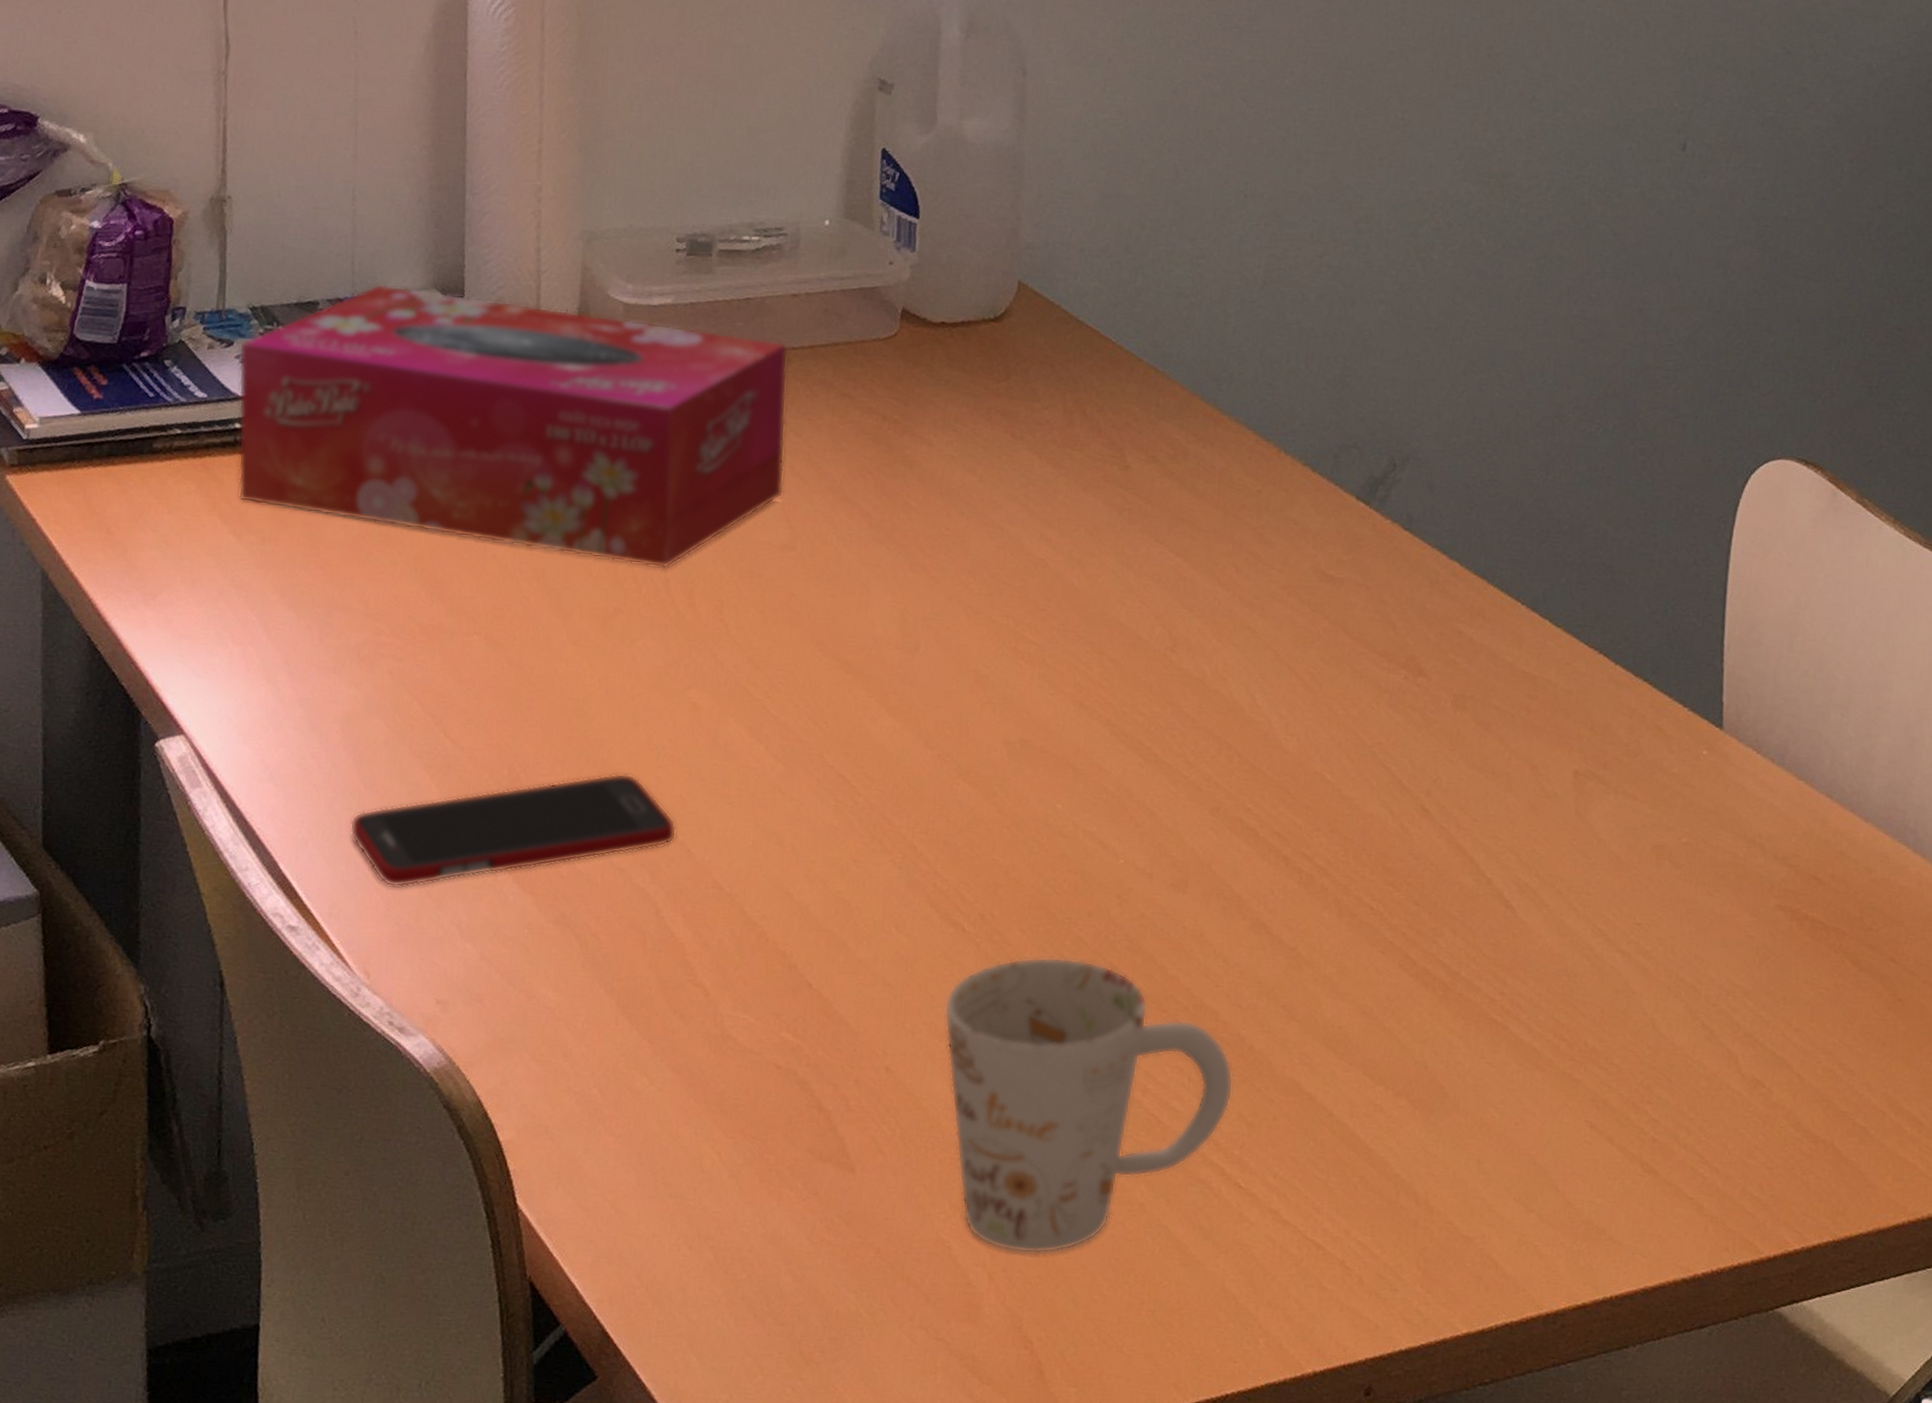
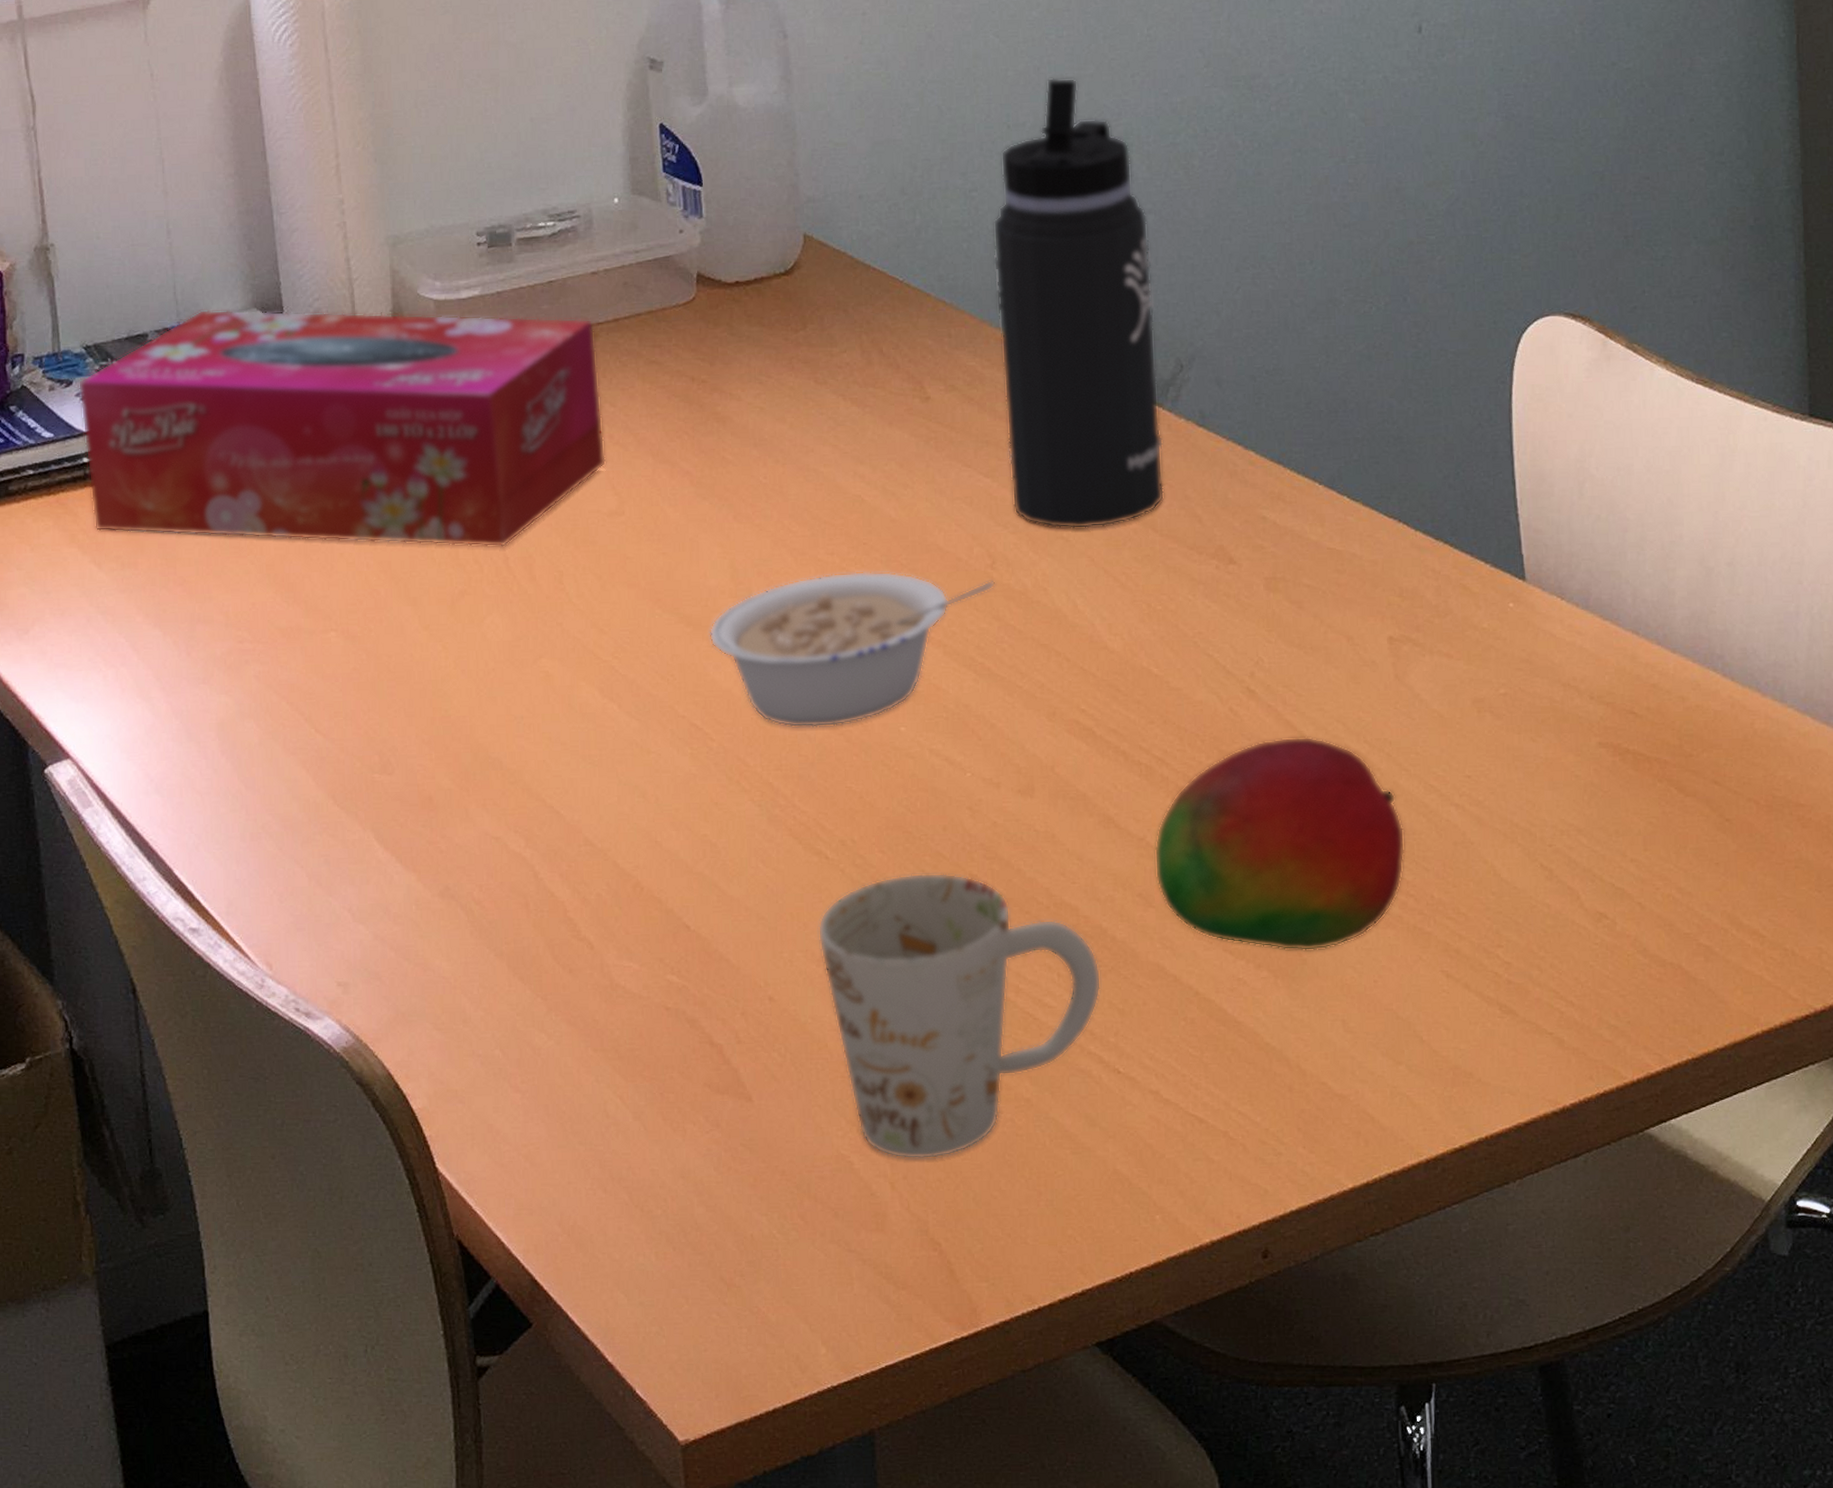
cell phone: present [349,773,677,888] -> none [236,746,545,880]
legume: none [868,636,1173,796] -> present [709,571,995,728]
thermos bottle: none [1201,150,1378,622] -> present [993,77,1165,529]
fruit: none [1302,861,1566,1085] -> present [1154,736,1405,951]

